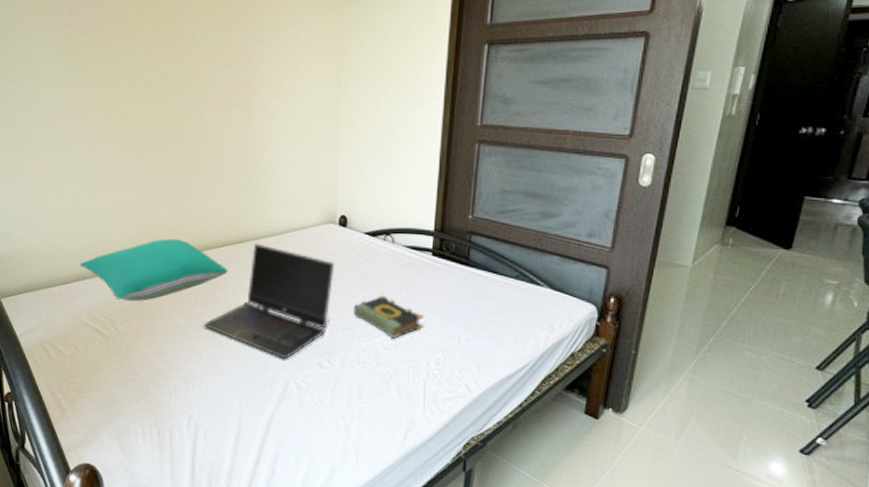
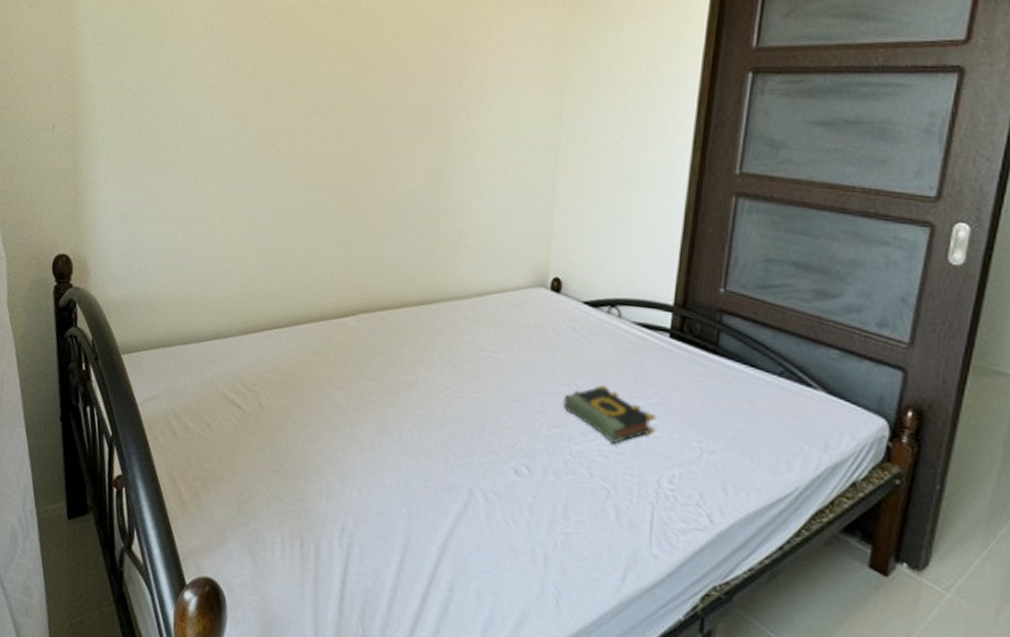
pillow: present [79,238,228,302] -> none [222,292,405,371]
laptop computer: present [203,243,335,359] -> none [369,306,543,460]

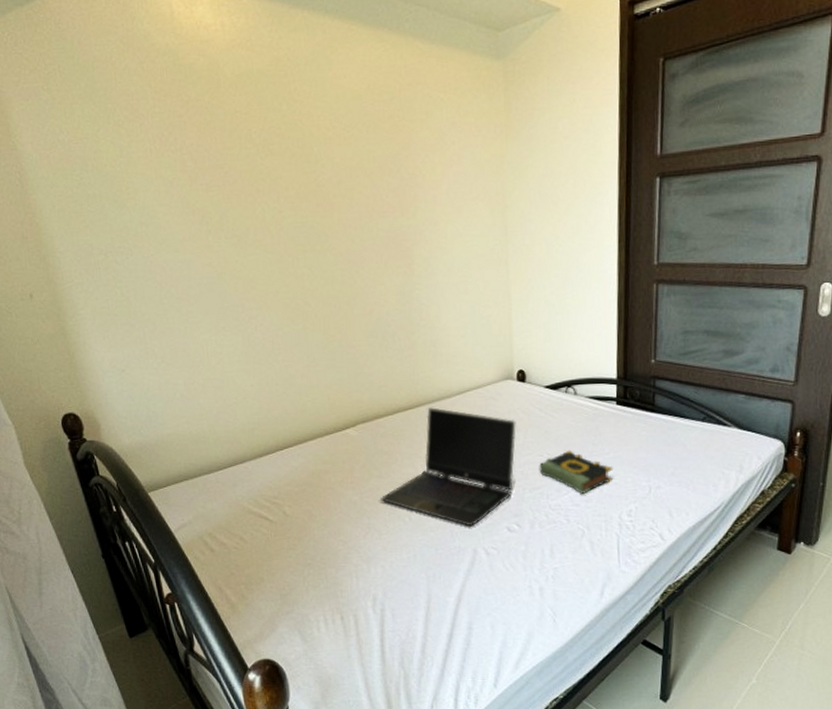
laptop computer: none [369,306,543,460] -> present [380,407,516,527]

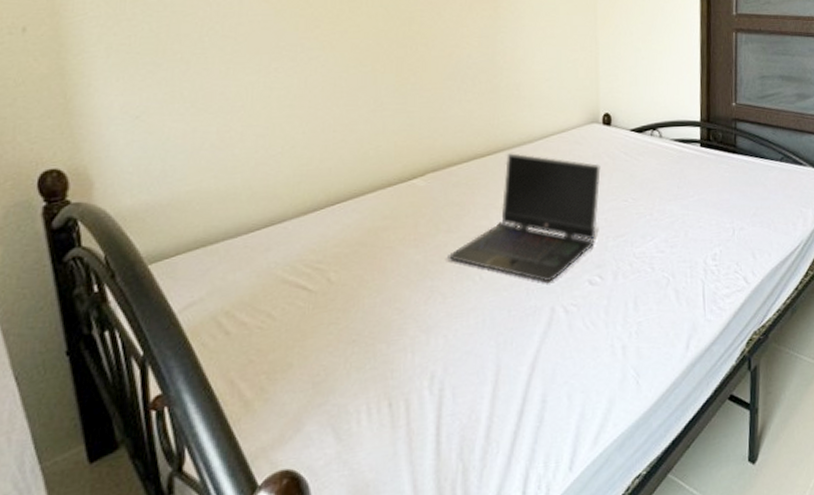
book: present [539,450,614,494] -> none [623,193,698,239]

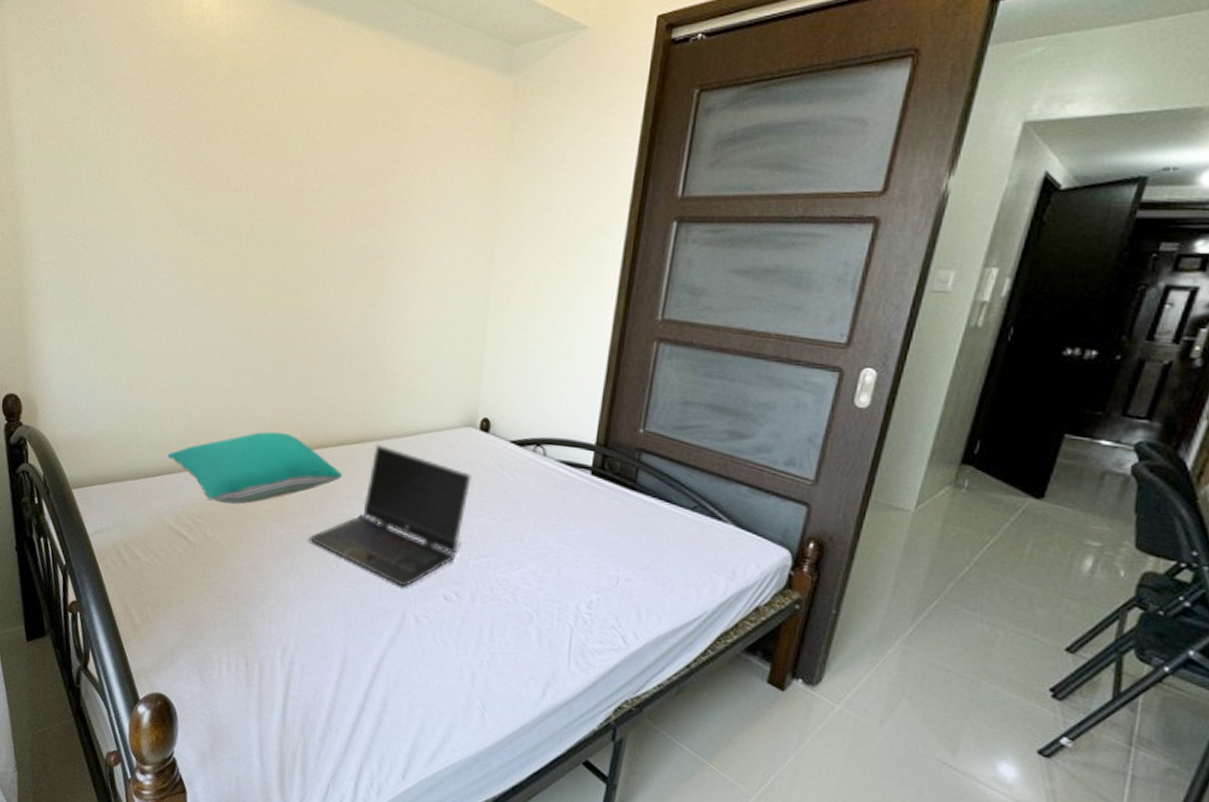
pillow: none [274,157,476,242] -> present [167,431,342,505]

